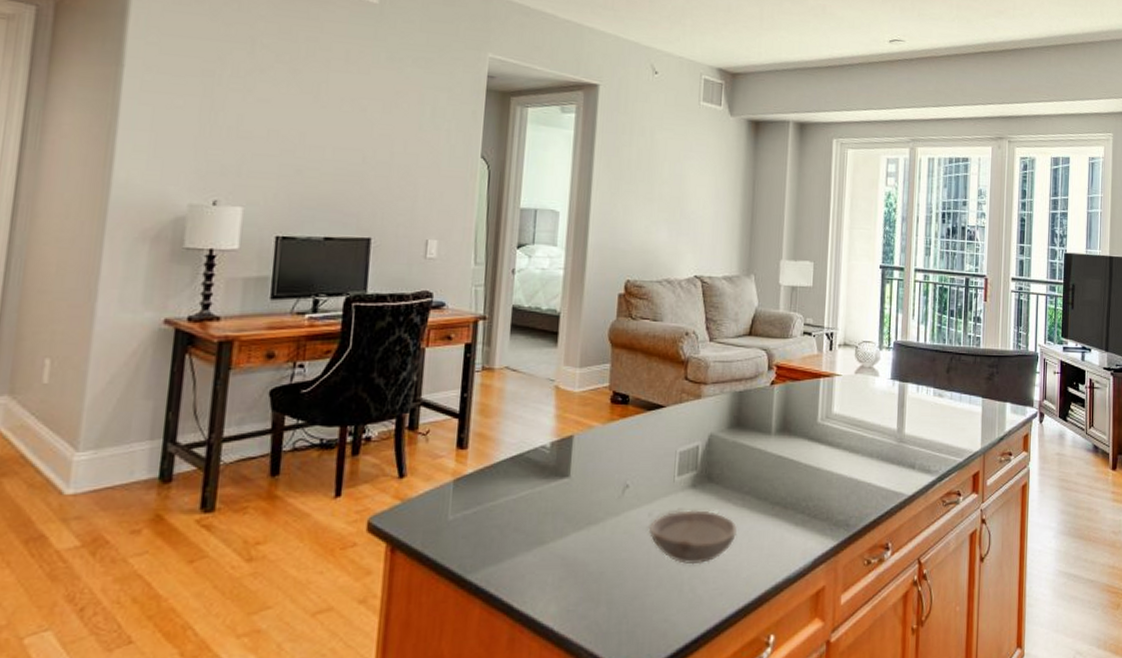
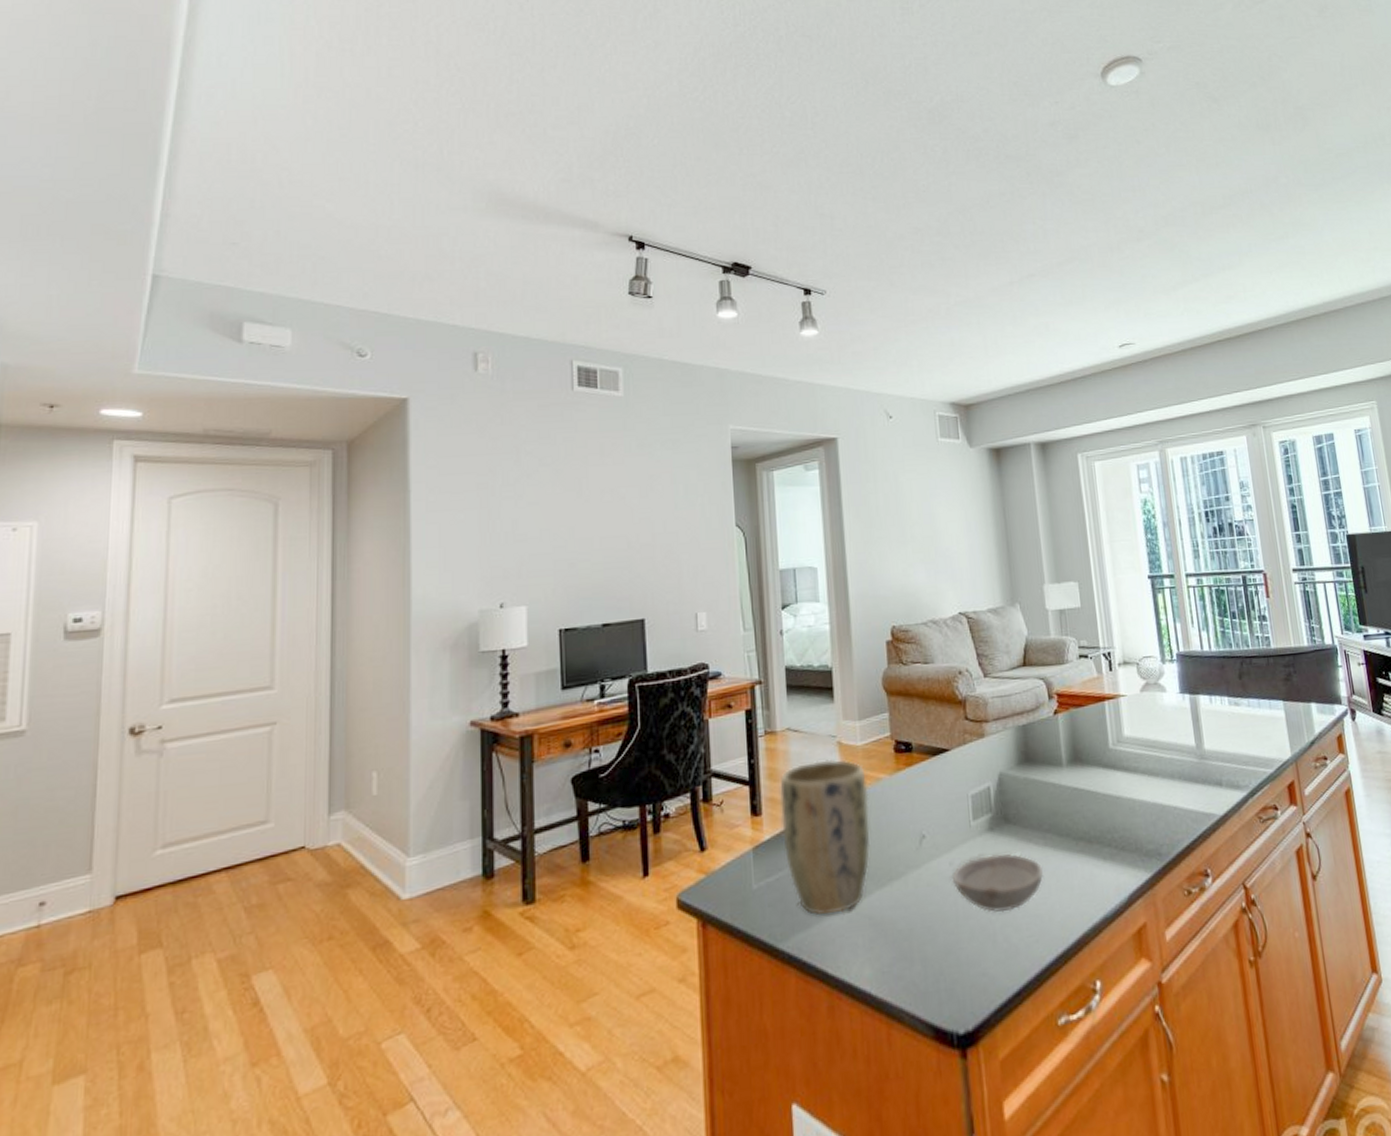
plant pot: none [485,402,580,551] -> present [779,759,871,915]

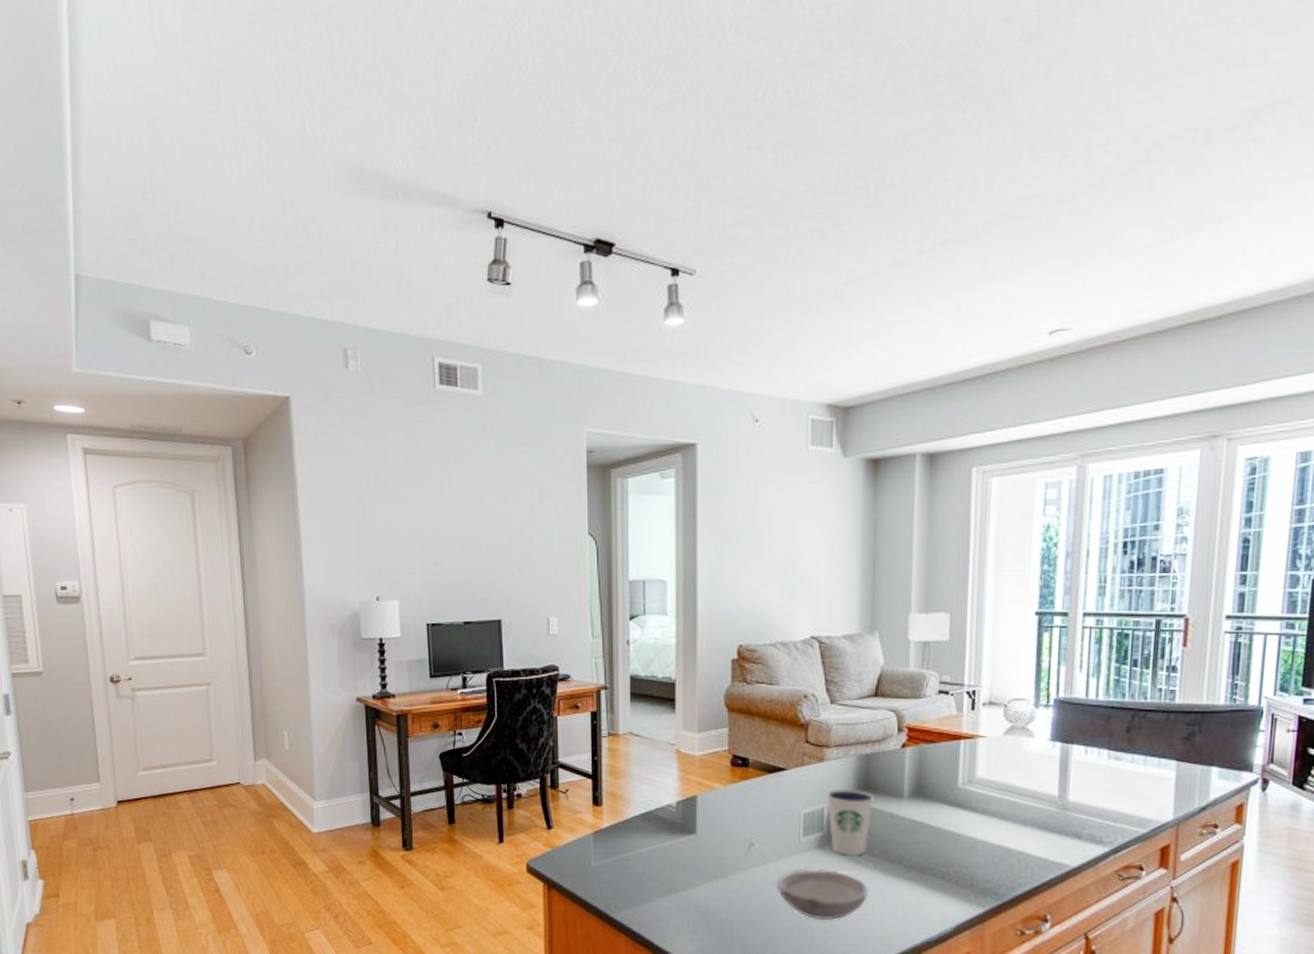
plant pot: present [779,759,871,915] -> none [620,765,703,897]
dixie cup: none [991,763,1036,835] -> present [827,788,874,855]

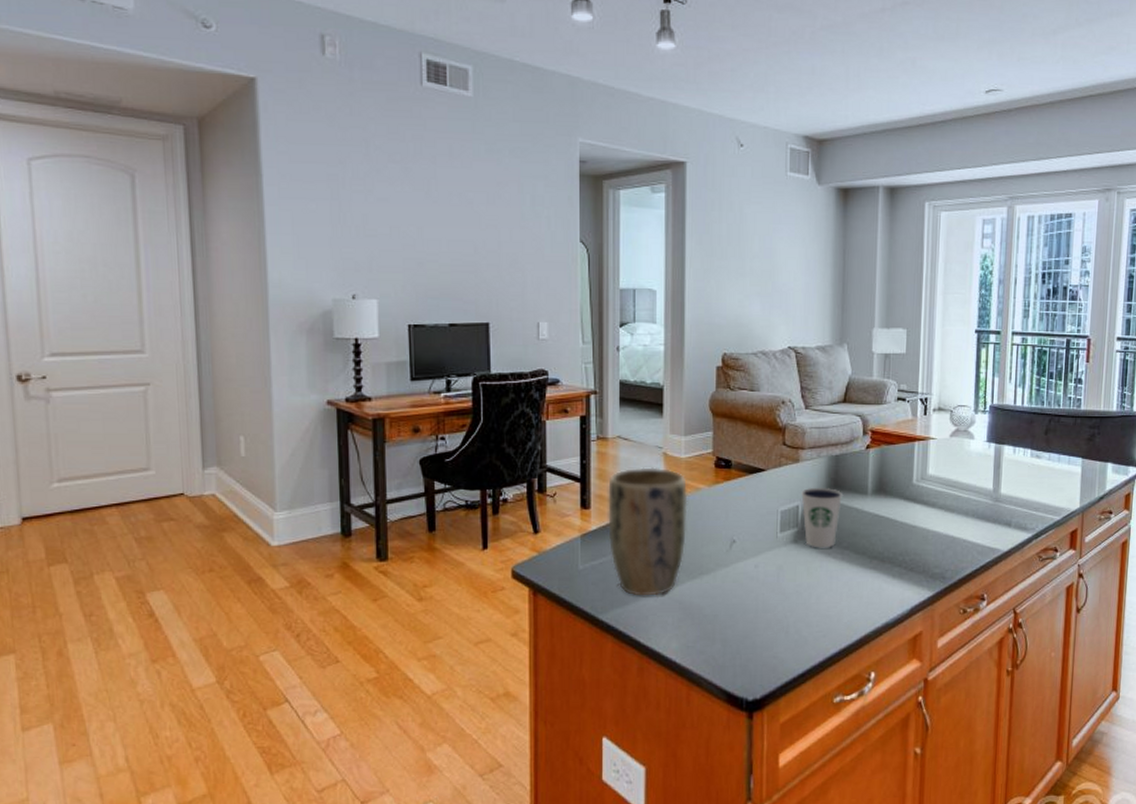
plant pot: none [620,765,703,897] -> present [608,467,688,596]
bowl: present [776,869,868,921] -> none [755,563,837,610]

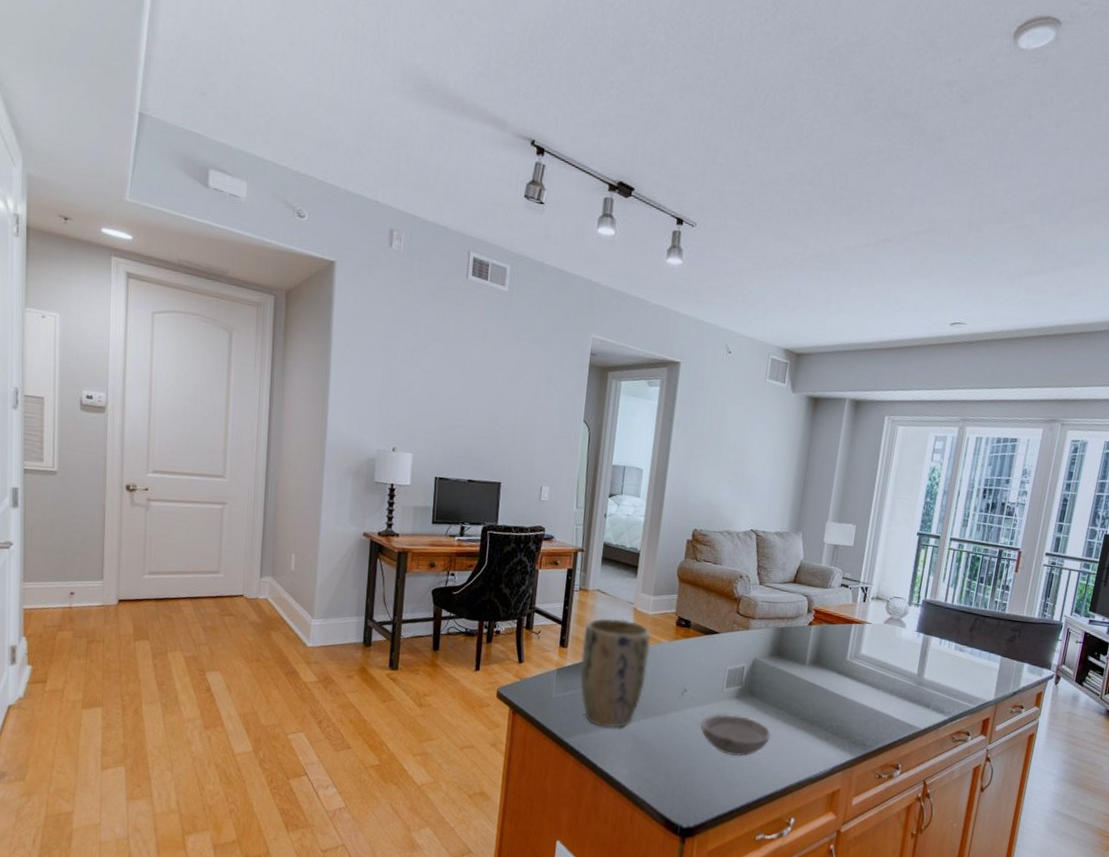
bowl: none [755,563,837,610] -> present [700,714,771,757]
dixie cup: present [801,487,842,548] -> none [747,652,784,707]

